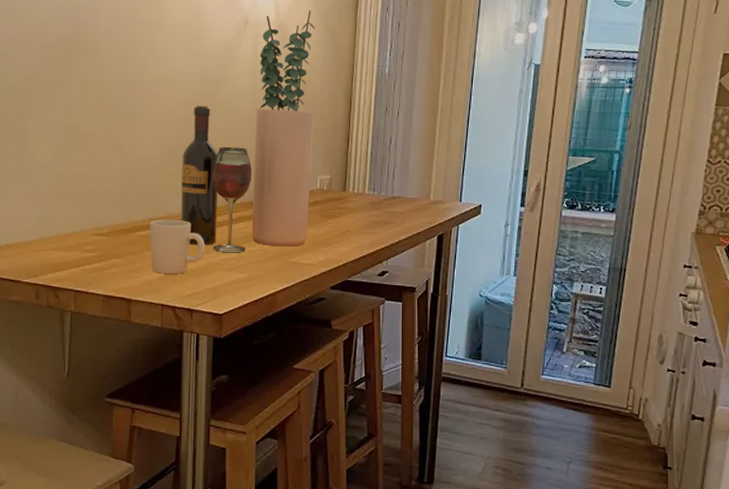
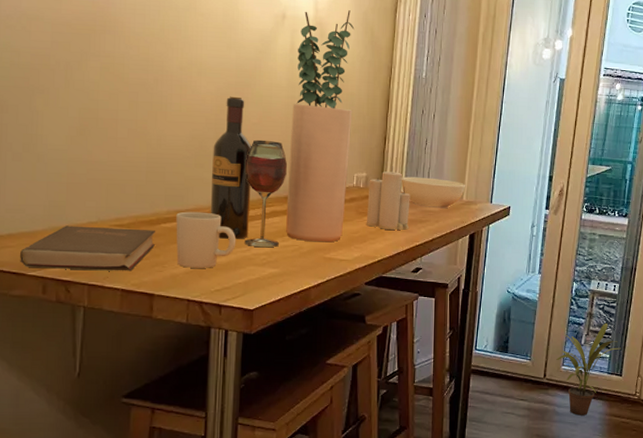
book: none [16,235,131,278] -> present [20,225,155,271]
candle: none [330,167,375,232] -> present [366,166,410,230]
bowl: none [365,177,433,209] -> present [401,177,466,209]
potted plant: none [535,329,609,429] -> present [556,323,621,415]

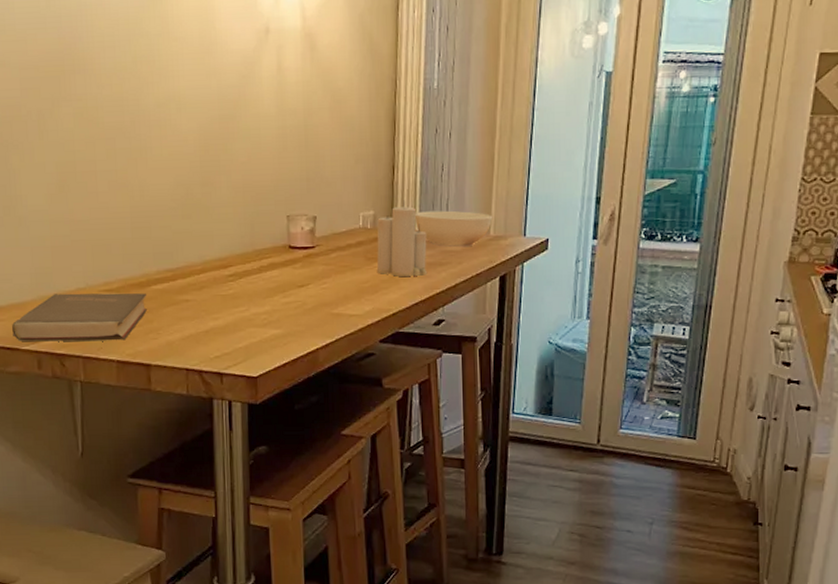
mug: present [176,211,237,268] -> none [167,269,233,333]
wine bottle: present [210,96,252,239] -> none [200,132,246,299]
wineglass: present [245,139,288,248] -> none [237,181,284,306]
vase: present [285,10,355,243] -> none [284,14,354,296]
potted plant: present [556,323,621,415] -> none [612,375,694,488]

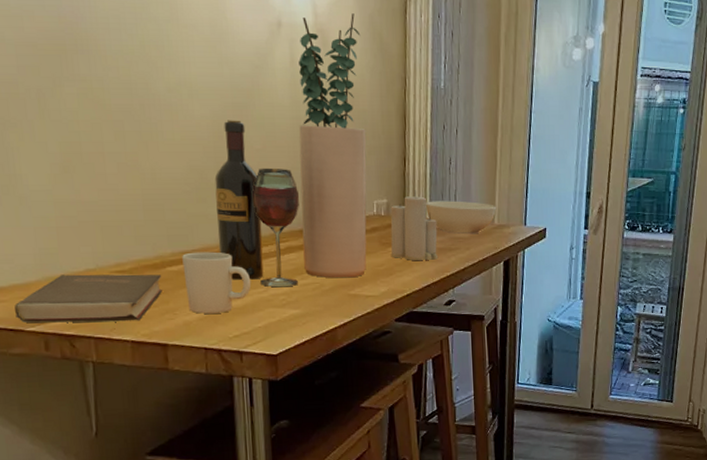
mug: none [167,269,233,333] -> present [182,251,252,314]
wine bottle: none [200,132,246,299] -> present [214,120,264,280]
wineglass: none [237,181,284,306] -> present [252,168,300,288]
vase: none [284,14,354,296] -> present [298,13,367,278]

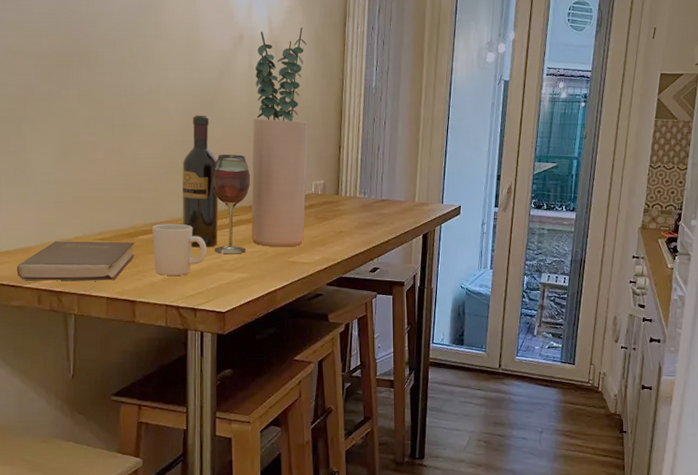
candle: present [390,190,439,260] -> none [325,173,366,233]
bowl: present [425,201,497,235] -> none [356,182,418,211]

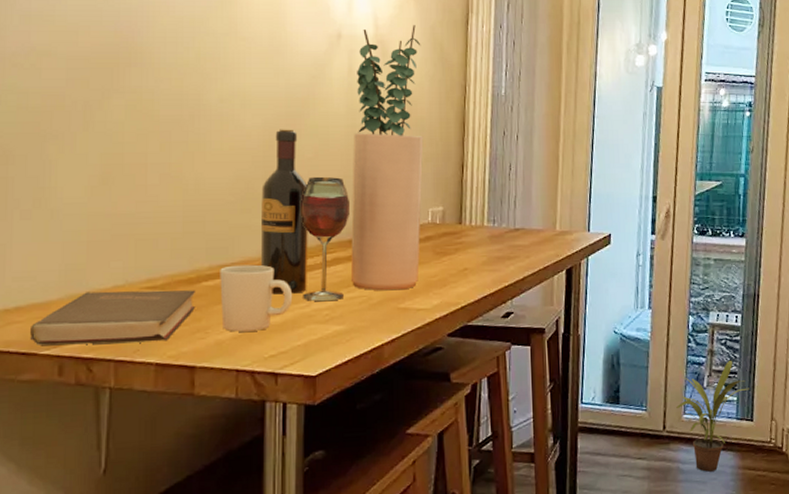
potted plant: none [510,314,573,403] -> present [676,360,750,472]

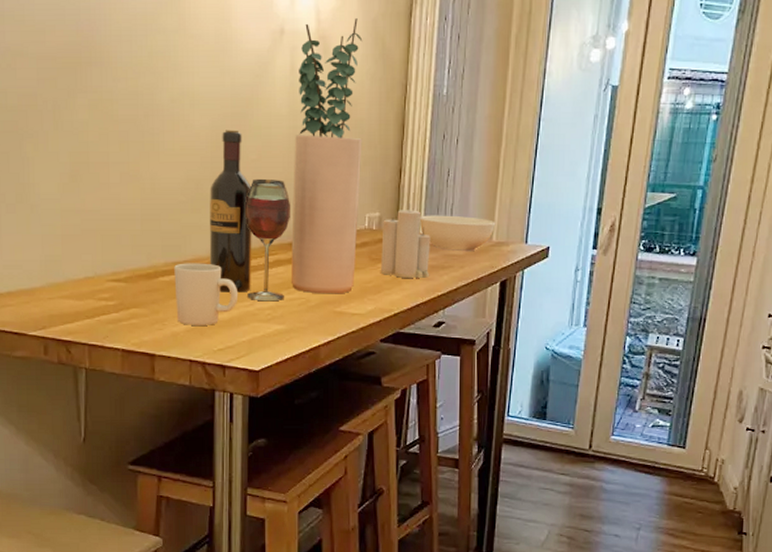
book: present [30,290,195,345] -> none [20,281,153,330]
candle: none [445,197,496,270] -> present [380,203,431,278]
bowl: none [483,207,559,242] -> present [419,215,496,252]
potted plant: present [676,360,750,472] -> none [605,384,685,494]

